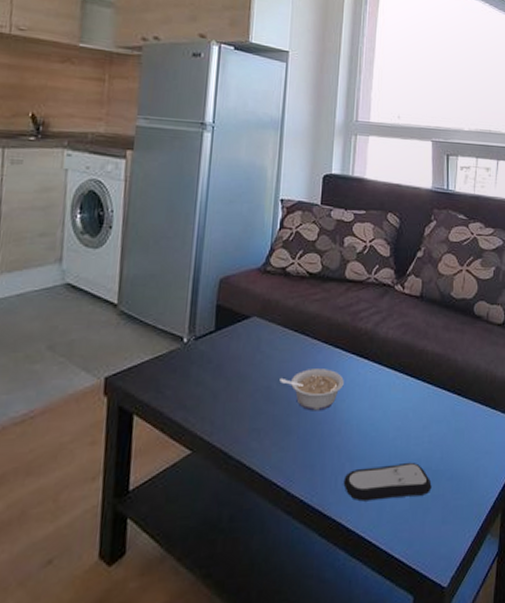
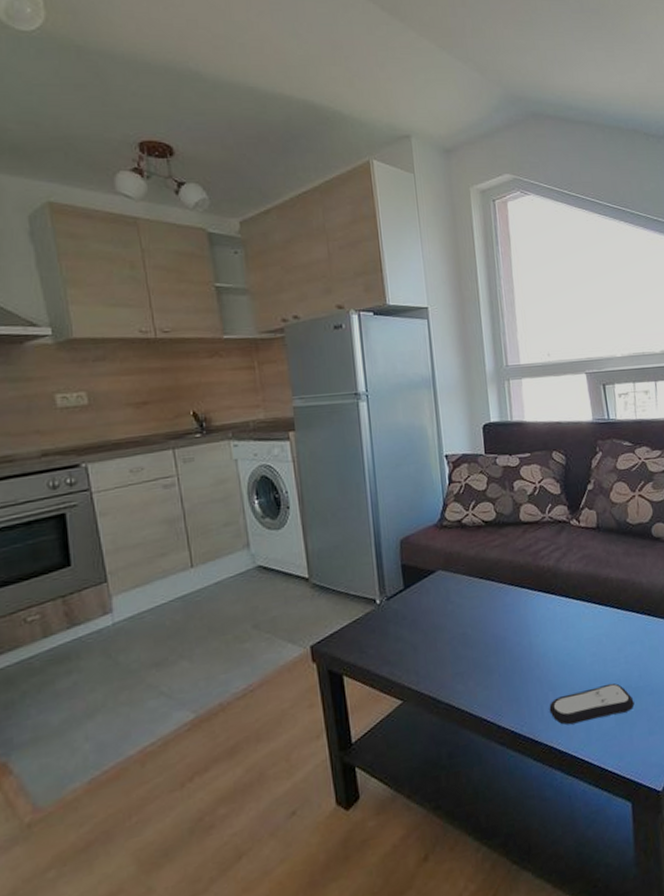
legume: present [279,369,344,411] -> none [473,608,535,650]

